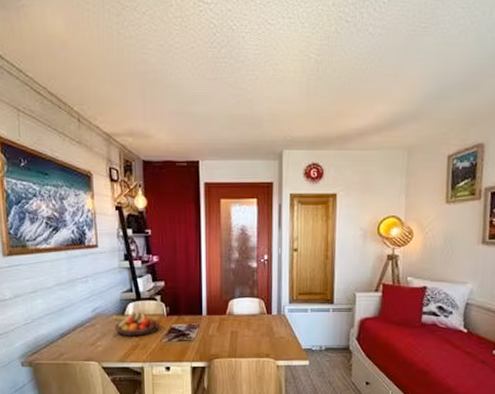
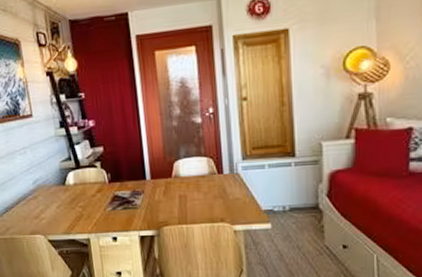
fruit bowl: present [112,312,160,337] -> none [53,181,102,207]

